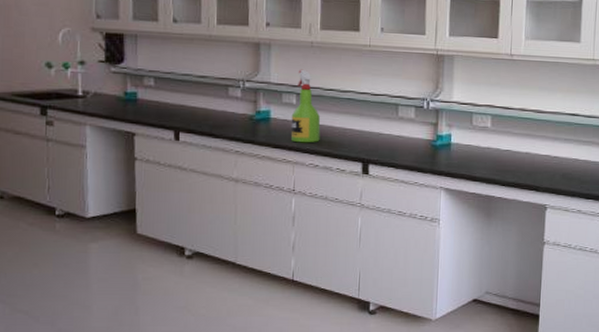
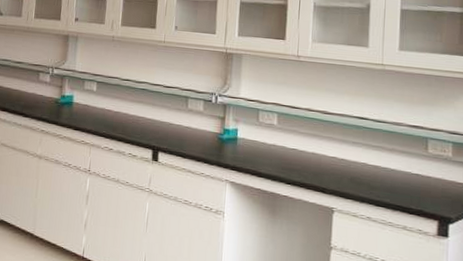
spray bottle: present [290,69,321,143] -> none [90,60,117,128]

